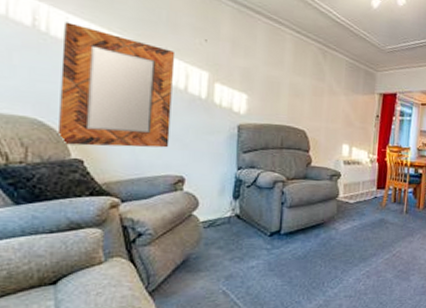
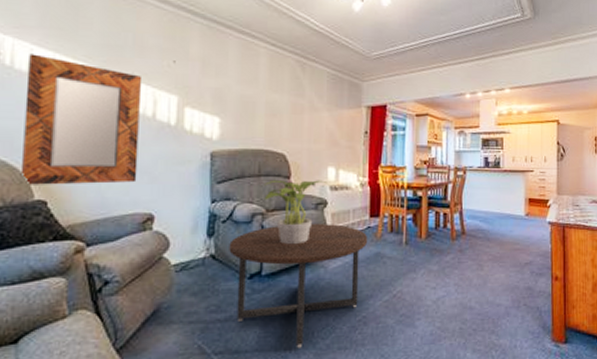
coffee table: none [252,192,375,295] -> present [229,224,368,348]
potted plant: none [285,152,342,208] -> present [264,179,327,244]

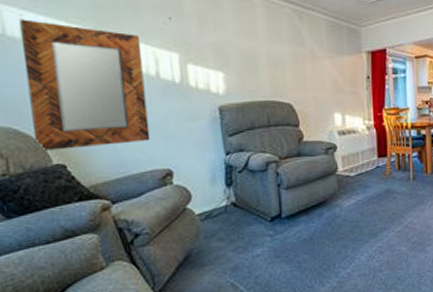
coffee table: present [229,224,368,348] -> none [248,166,378,279]
potted plant: present [264,179,327,244] -> none [275,126,335,188]

